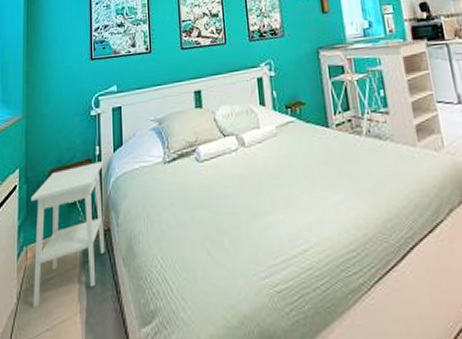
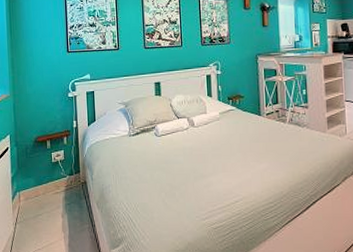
side table: present [30,161,105,309] -> none [20,132,83,235]

